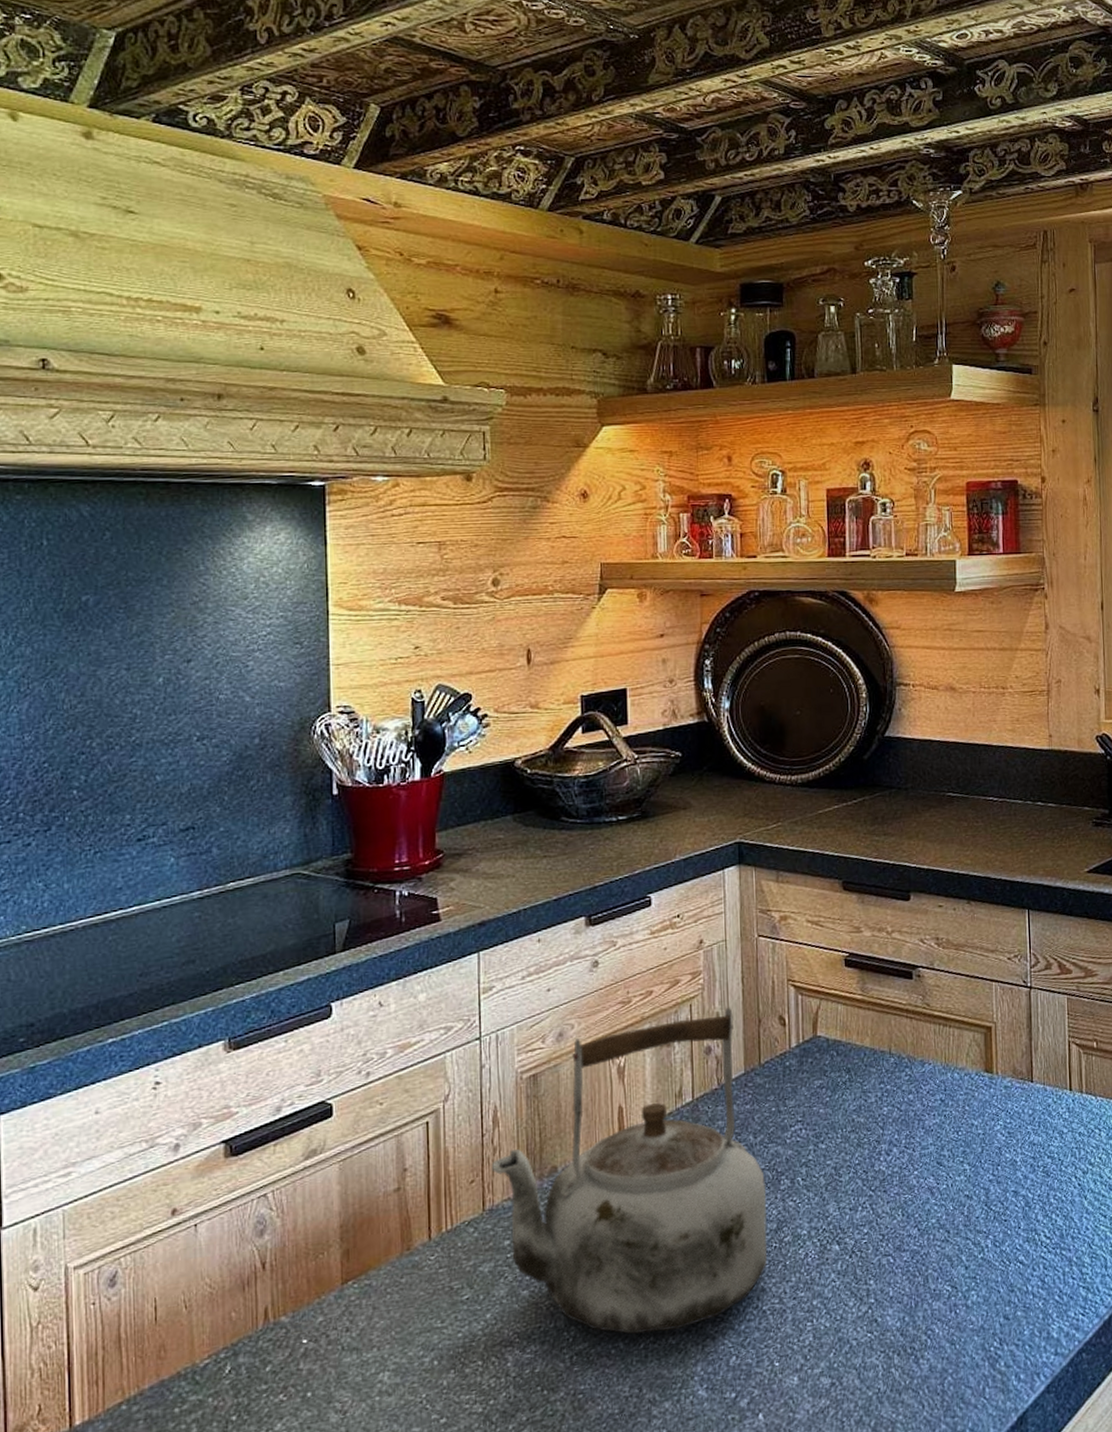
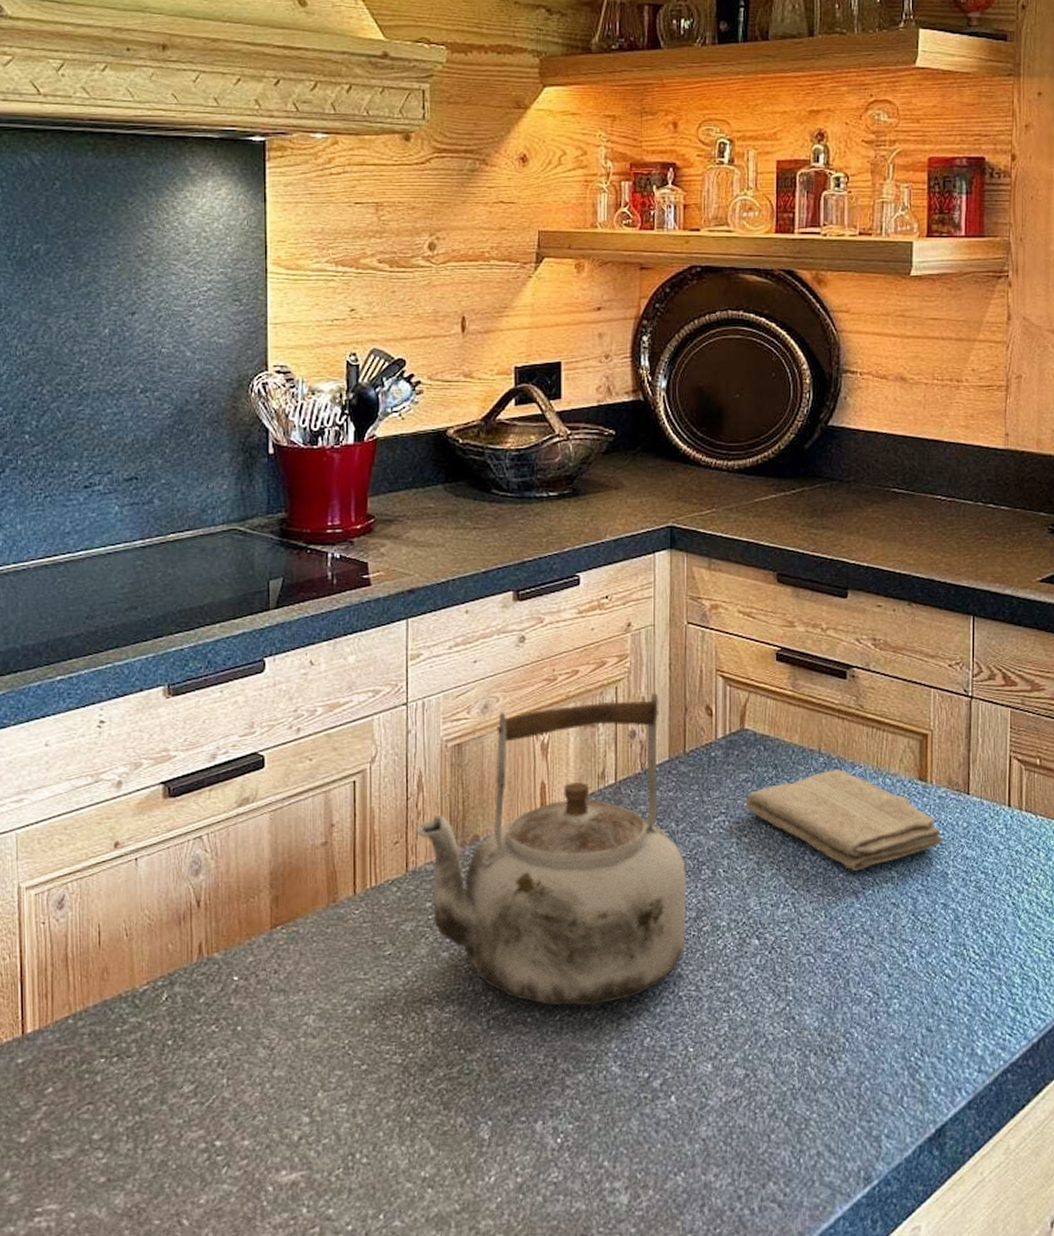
washcloth: none [821,1068,1011,1167] -> present [745,769,944,871]

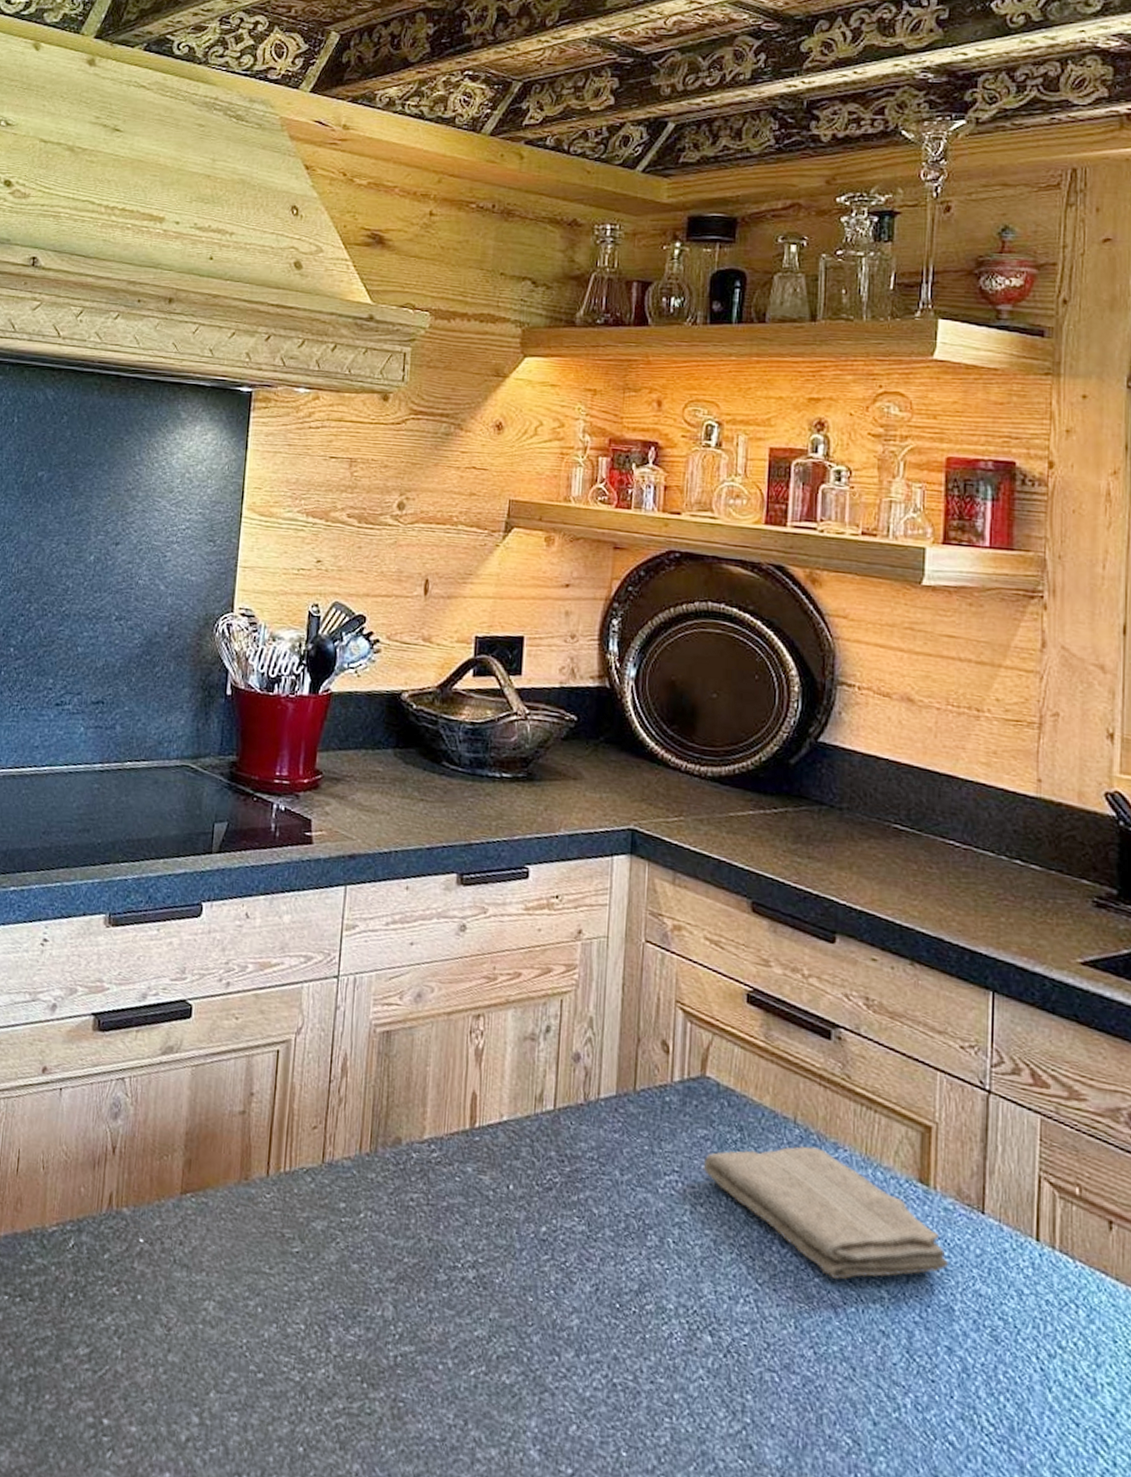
kettle: present [415,692,687,1006] -> none [335,1004,630,1370]

